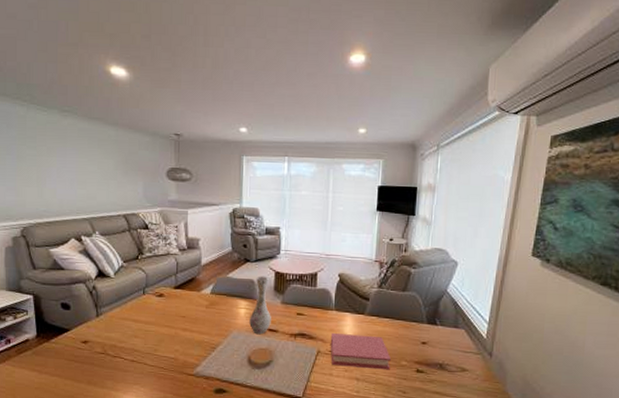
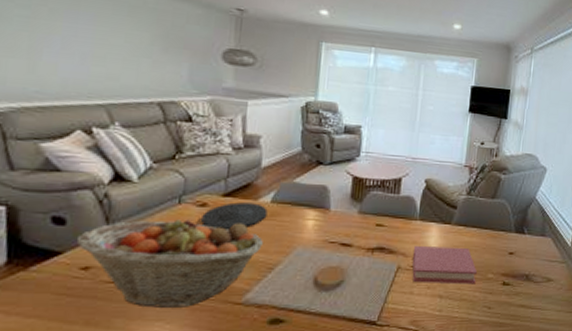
fruit basket: none [77,306,208,375] -> present [76,218,264,308]
plate: none [160,293,208,316] -> present [201,202,268,230]
vase: present [249,276,271,335] -> none [318,181,346,251]

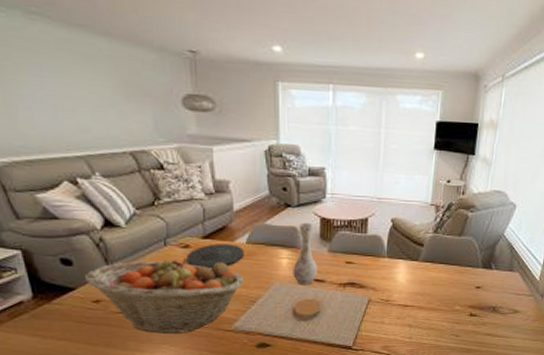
vase: none [318,181,346,251] -> present [293,222,317,286]
book: present [412,245,478,284] -> none [382,280,446,315]

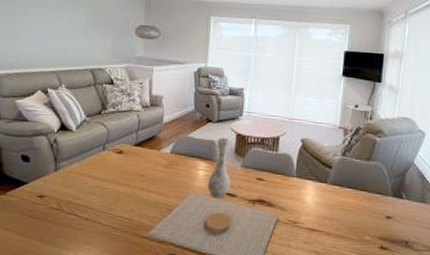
fruit basket: present [84,258,245,333] -> none [35,162,165,236]
plate: present [186,244,244,269] -> none [118,151,168,175]

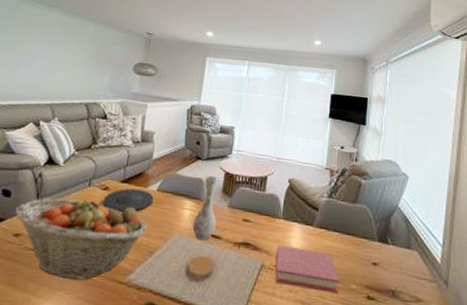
fruit basket: none [35,162,165,236] -> present [14,198,148,281]
plate: none [118,151,168,175] -> present [102,188,154,213]
book: none [290,200,354,245] -> present [275,244,341,294]

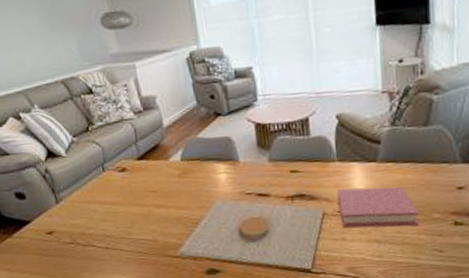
fruit basket: present [14,198,148,281] -> none [36,182,185,263]
plate: present [102,188,154,213] -> none [124,163,181,191]
vase: present [192,175,218,241] -> none [232,130,260,202]

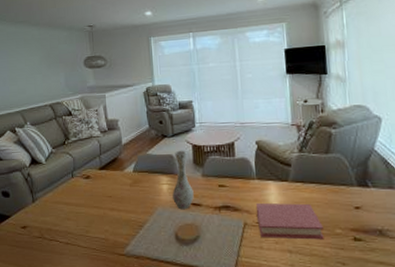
vase: none [232,130,260,202] -> present [172,150,194,210]

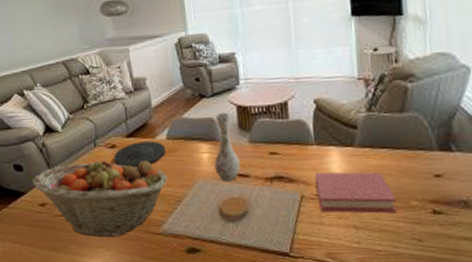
fruit basket: none [16,188,133,257] -> present [32,159,169,237]
plate: none [88,173,132,196] -> present [114,141,166,168]

